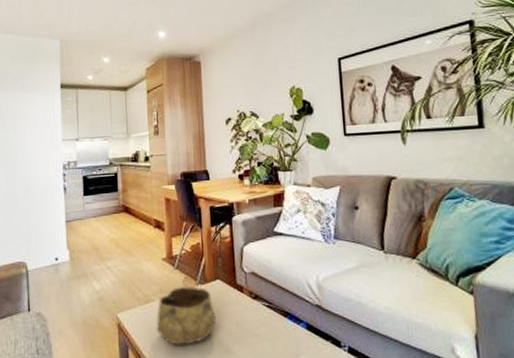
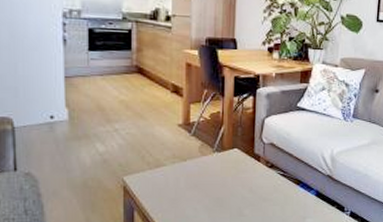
decorative bowl: present [156,286,216,345] -> none [166,153,230,208]

